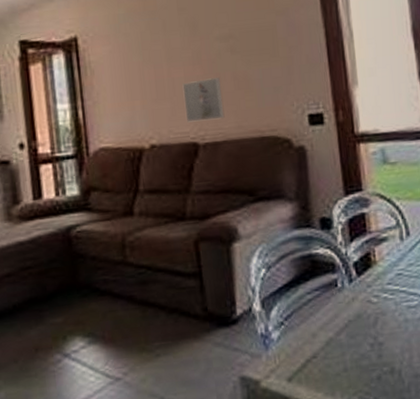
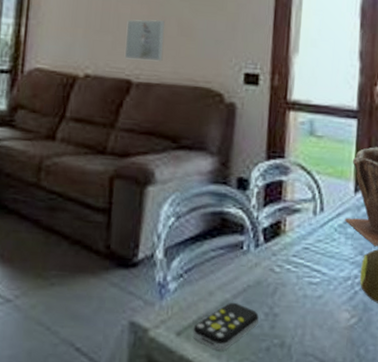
remote control: none [303,339,365,389] -> present [192,302,259,351]

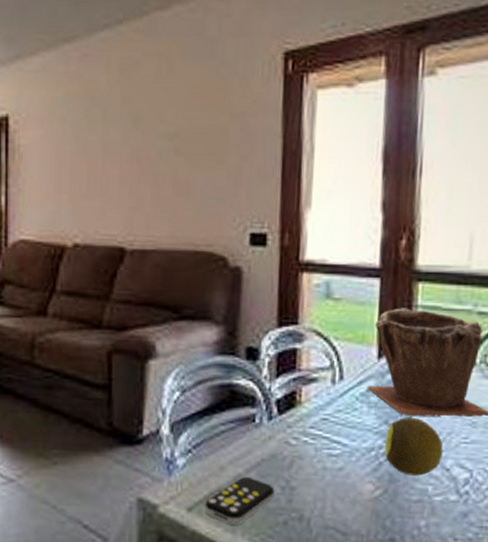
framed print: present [124,19,165,62] -> none [115,178,159,226]

